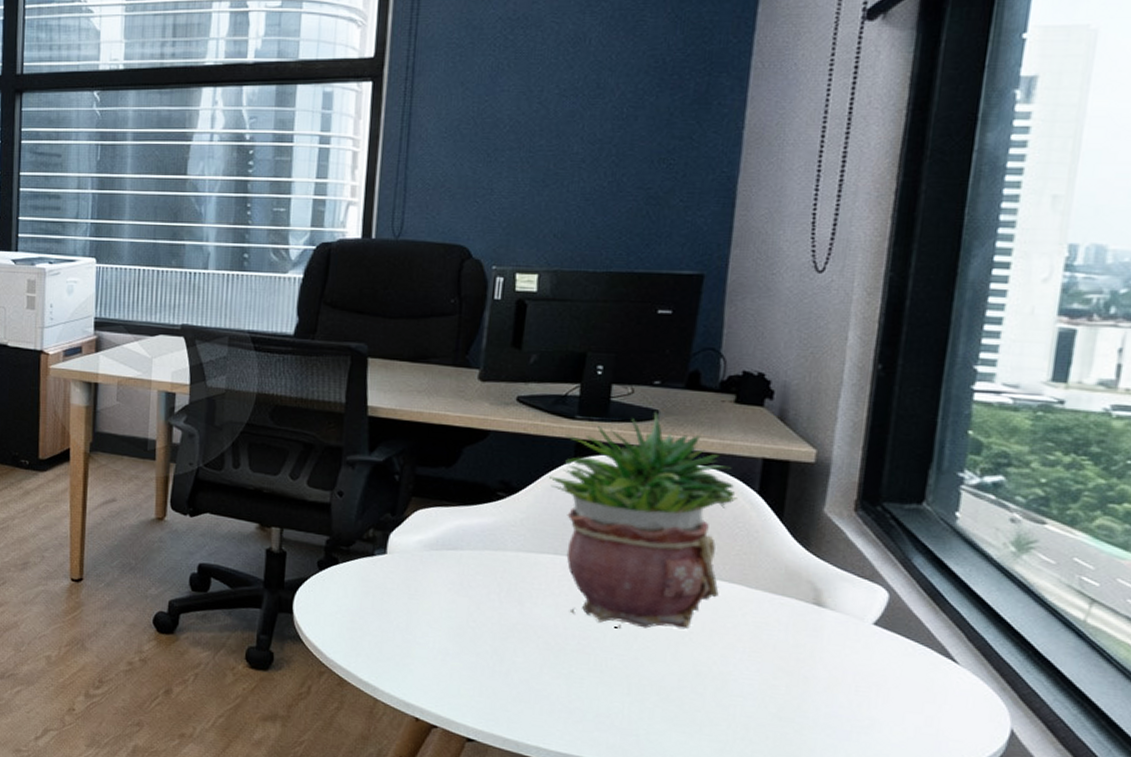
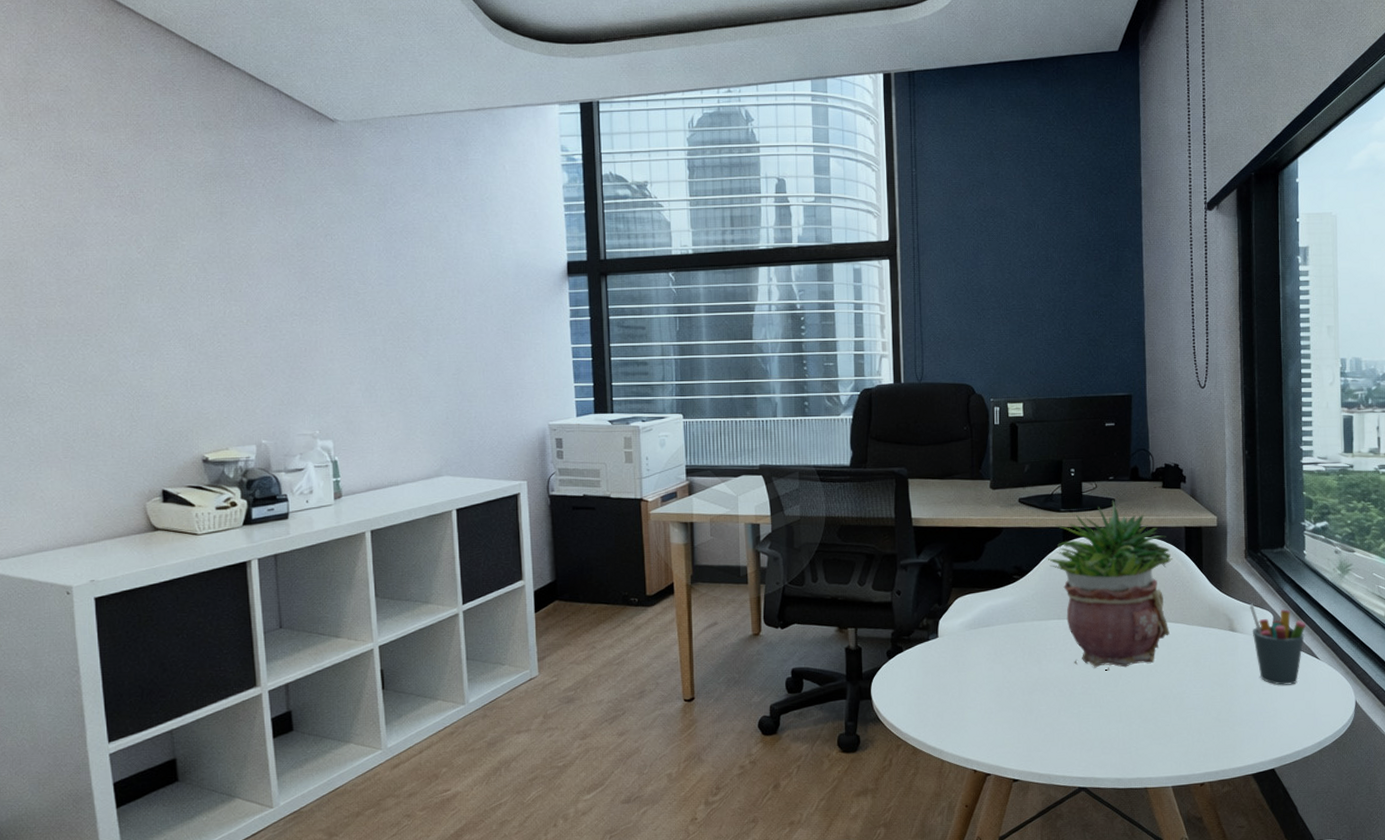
pen holder: none [850,573,943,691] -> present [1250,603,1306,685]

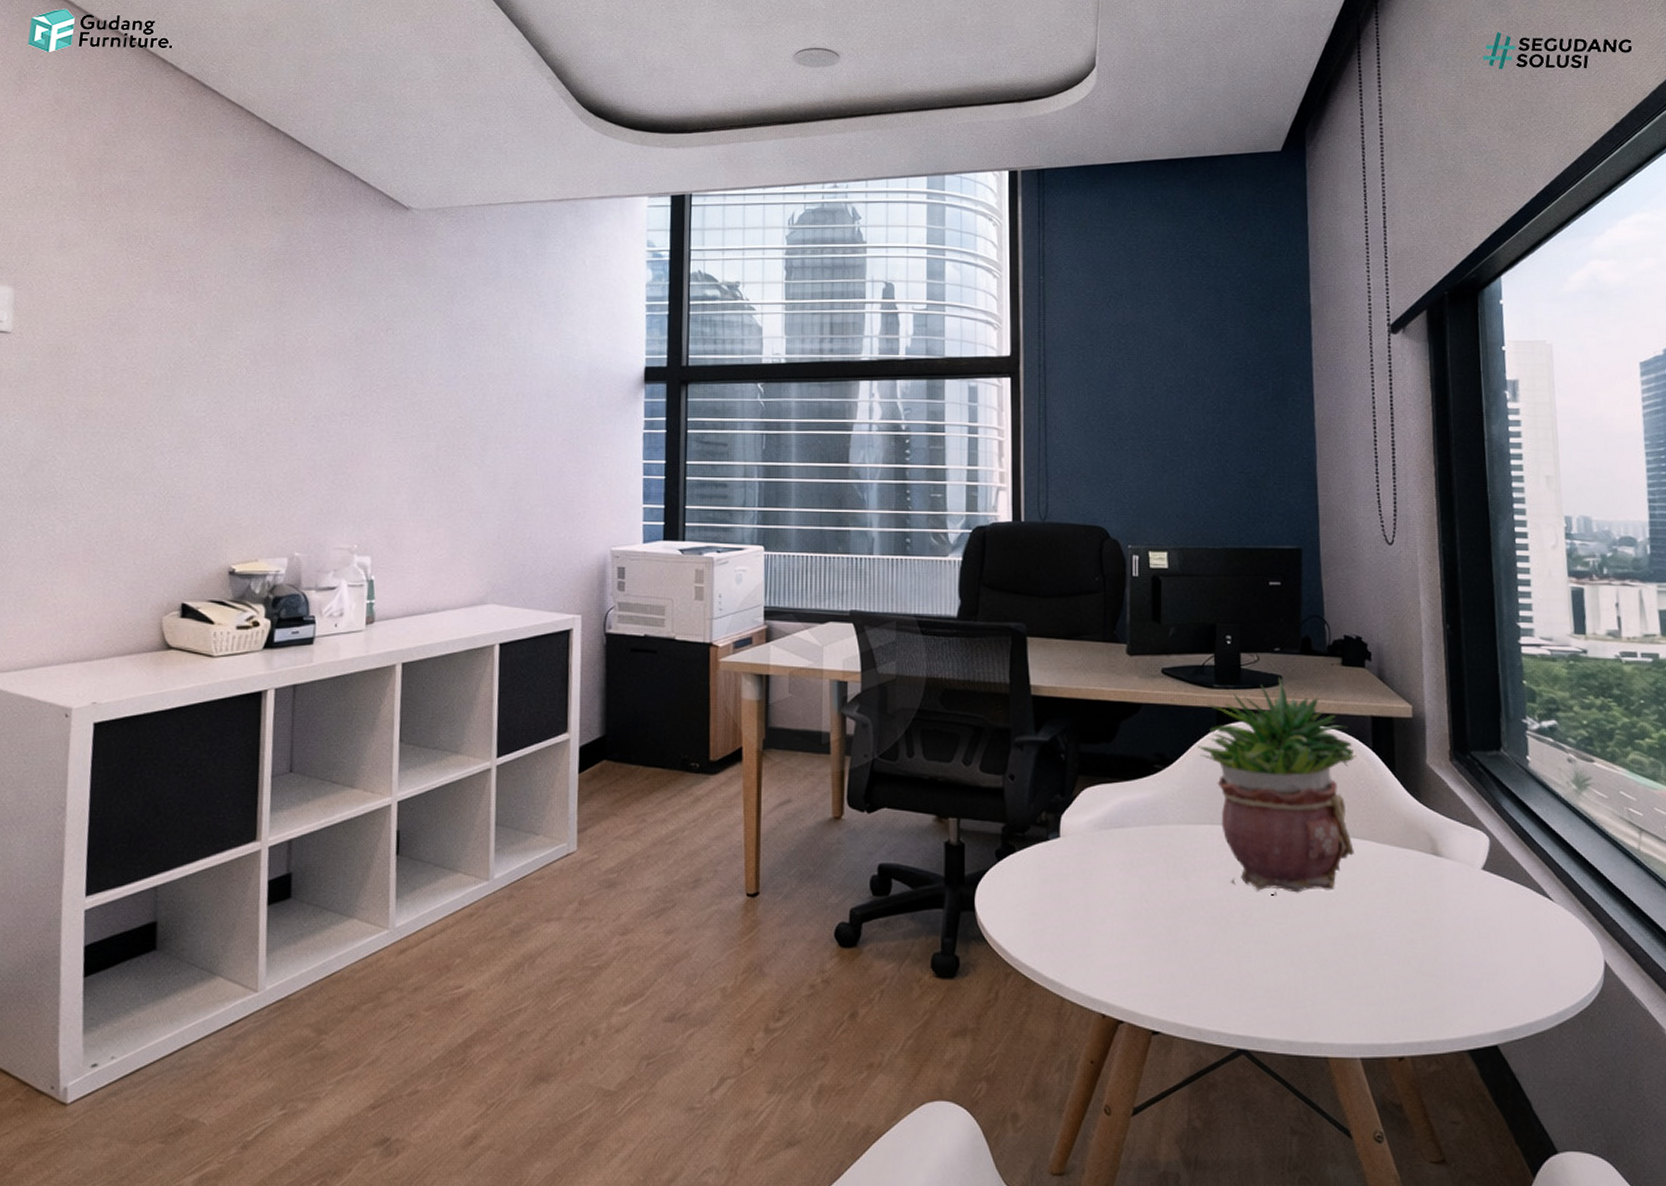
pen holder: present [1250,603,1306,685] -> none [1458,820,1534,933]

